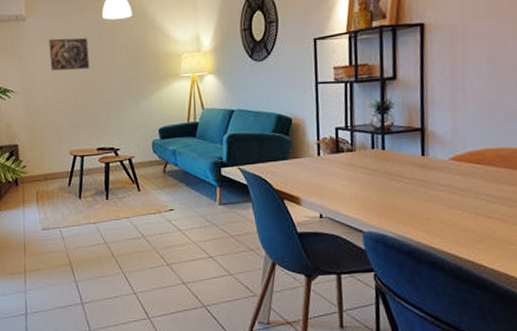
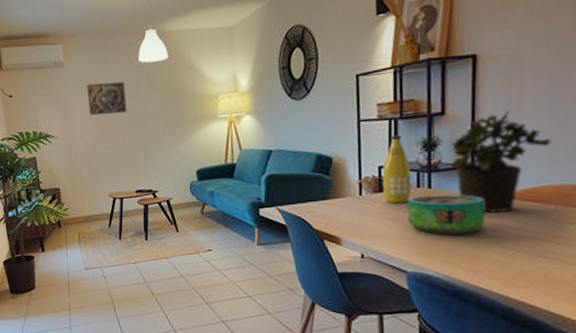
bottle: none [339,97,367,165] -> present [382,135,411,204]
decorative bowl: none [363,156,435,196] -> present [407,195,486,235]
potted plant: none [403,76,492,175] -> present [451,110,551,214]

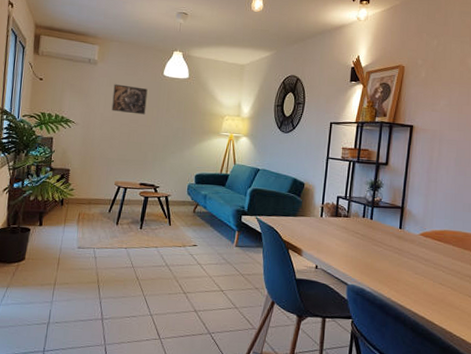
bottle: present [382,135,411,204] -> none [338,174,360,228]
decorative bowl: present [407,195,486,235] -> none [353,224,408,260]
potted plant: present [451,110,551,214] -> none [388,170,454,247]

